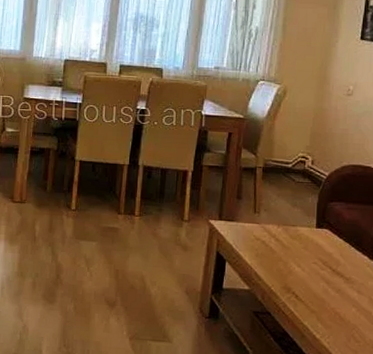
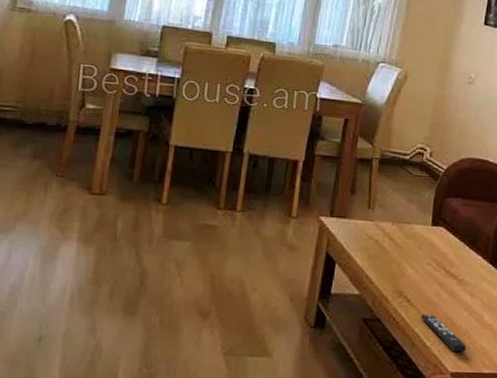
remote control: none [309,308,356,345] -> present [421,314,466,352]

